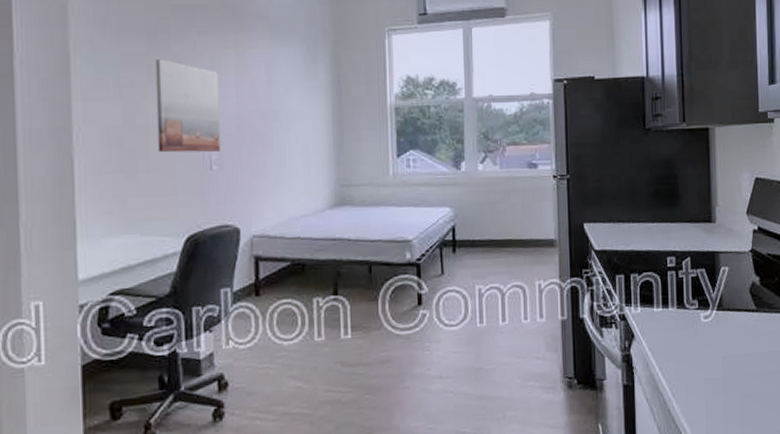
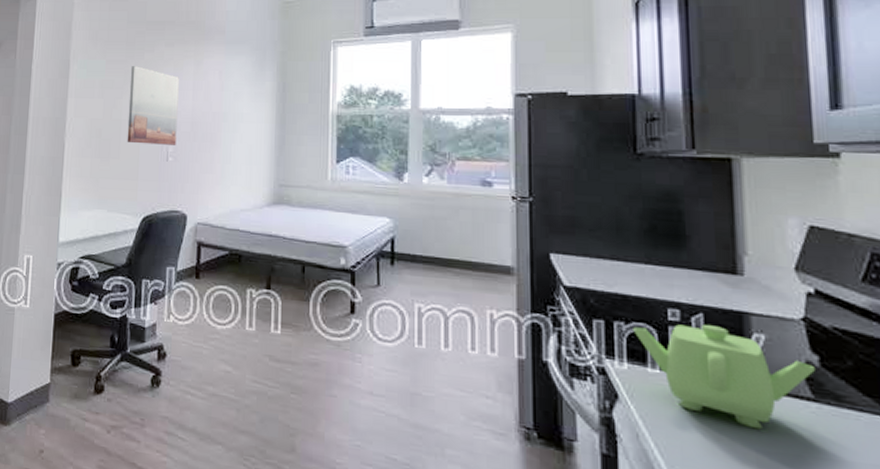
teapot: none [644,266,757,341] -> present [633,324,815,430]

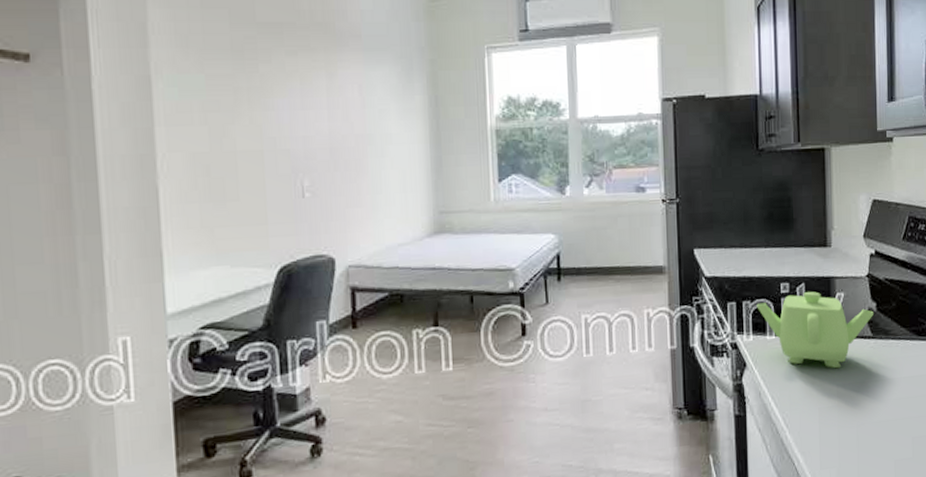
wall art: present [127,66,179,145] -> none [241,81,313,180]

